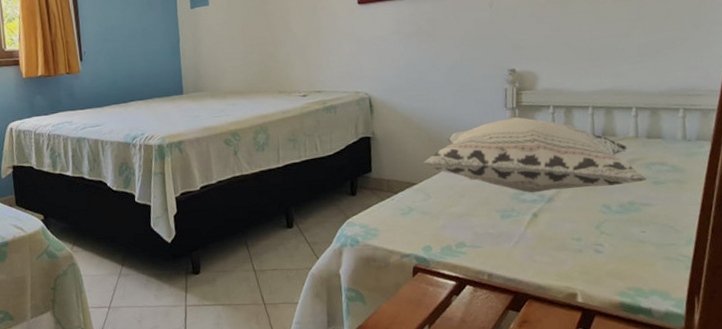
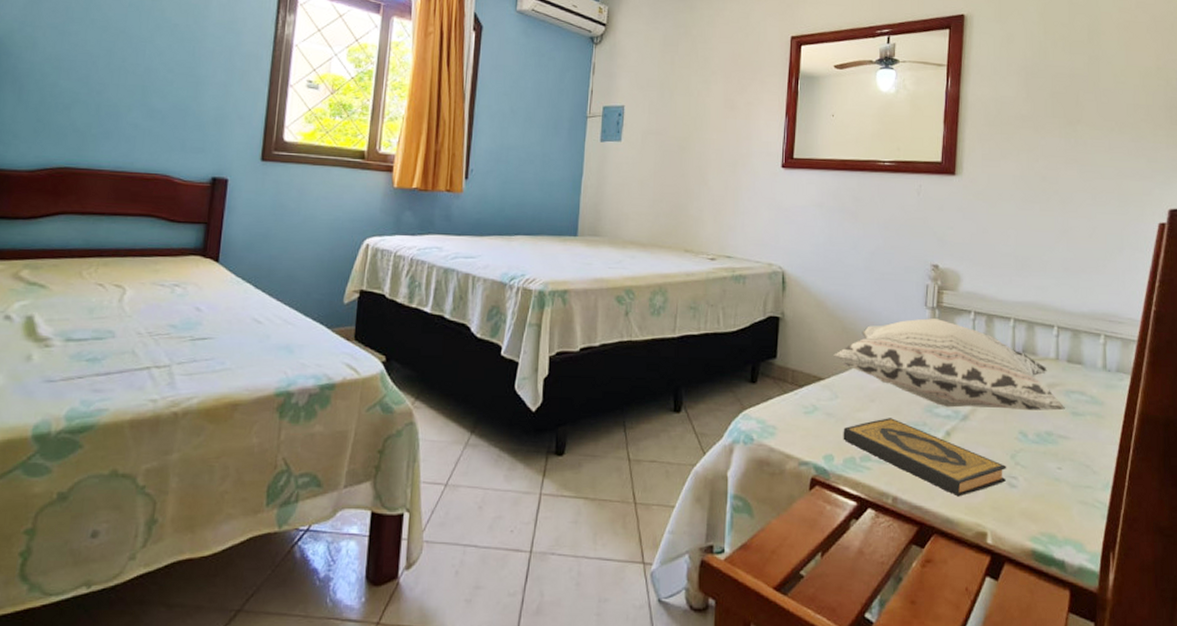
hardback book: none [438,208,593,267] -> present [843,418,1007,497]

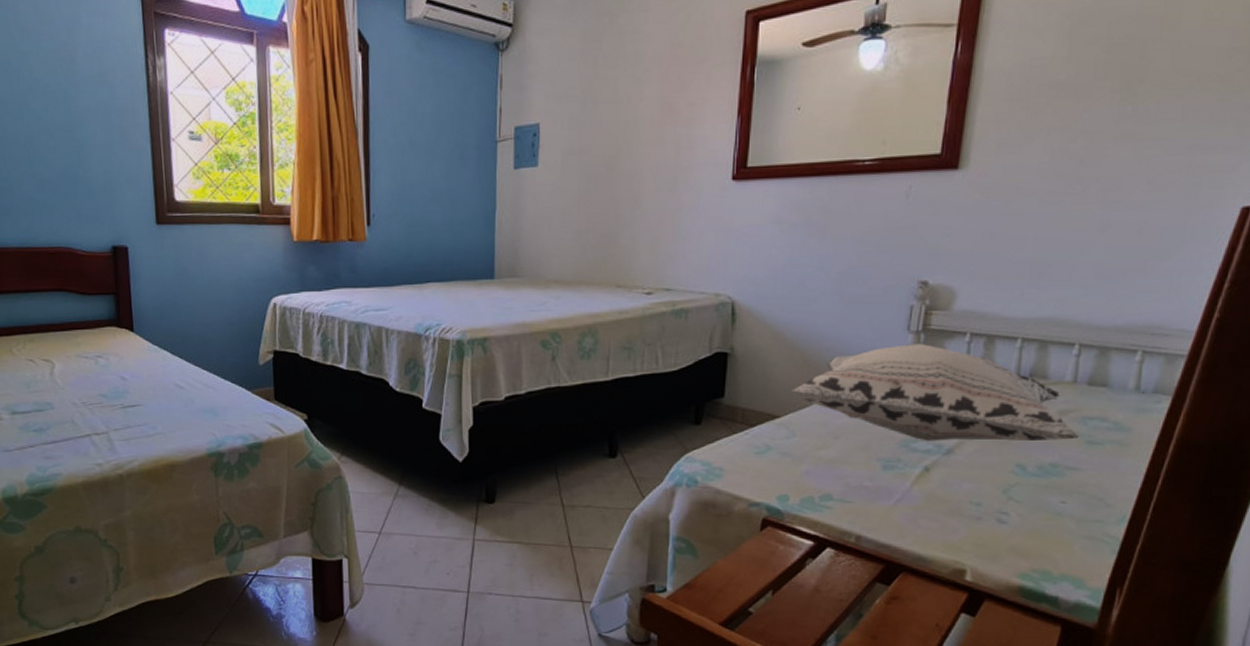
hardback book: present [843,418,1007,497] -> none [800,455,997,534]

